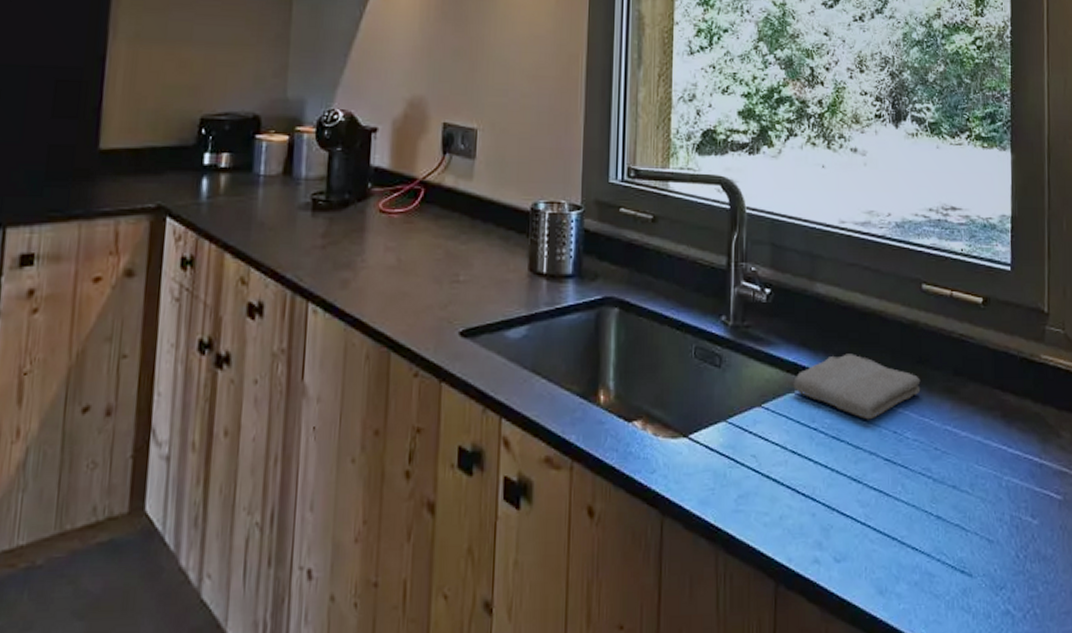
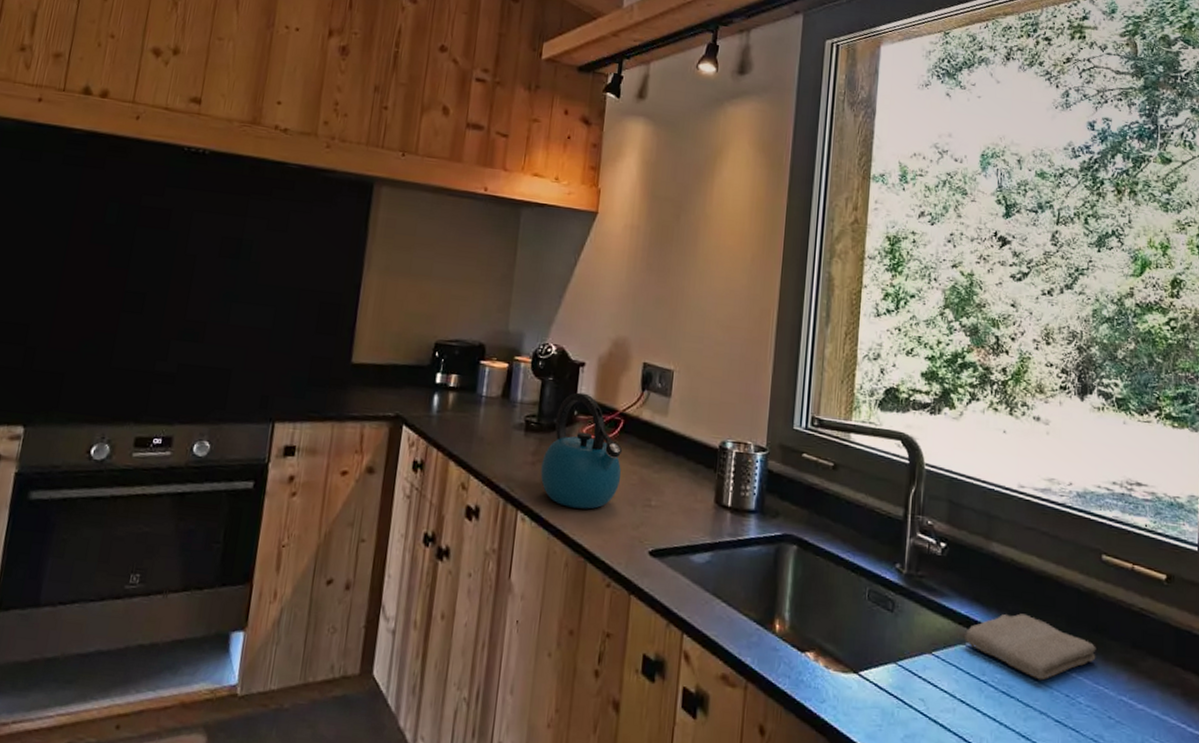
kettle: none [332,162,425,292] -> present [540,392,623,510]

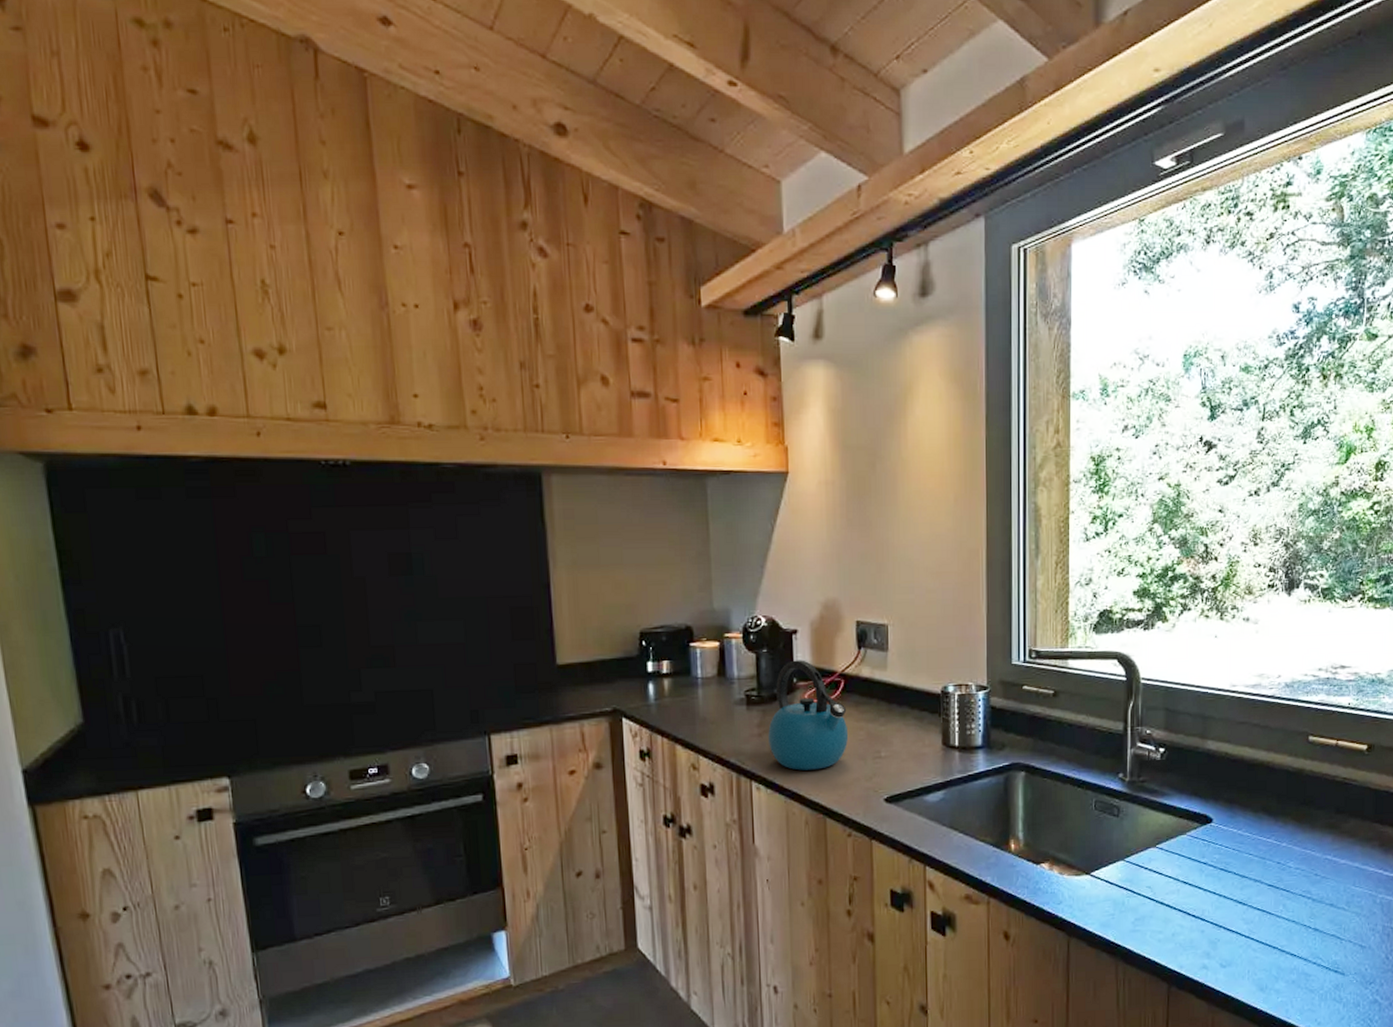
washcloth: present [965,613,1096,680] -> none [1185,799,1304,854]

